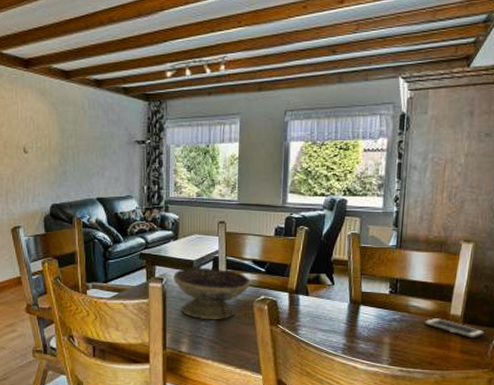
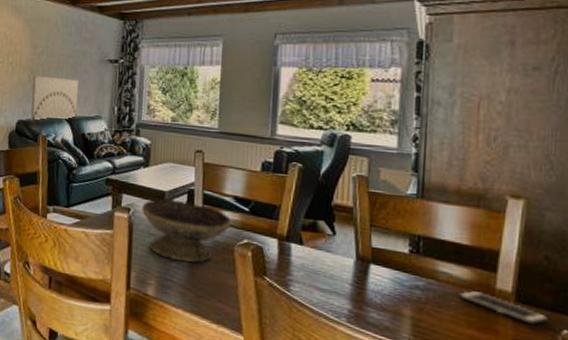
wall art: none [63,159,108,204] -> present [31,76,78,120]

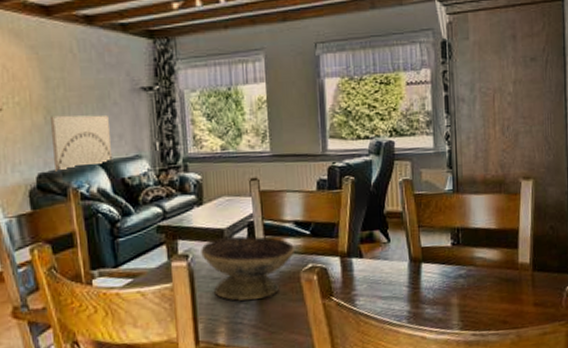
cell phone: present [458,290,548,326] -> none [492,268,556,289]

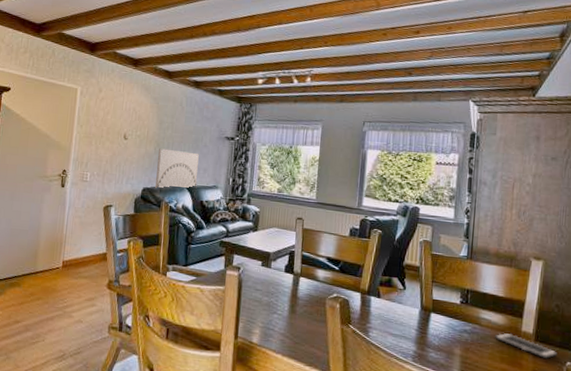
decorative bowl: present [201,236,296,301] -> none [250,259,325,314]
cell phone: none [492,268,556,289] -> present [495,333,557,360]

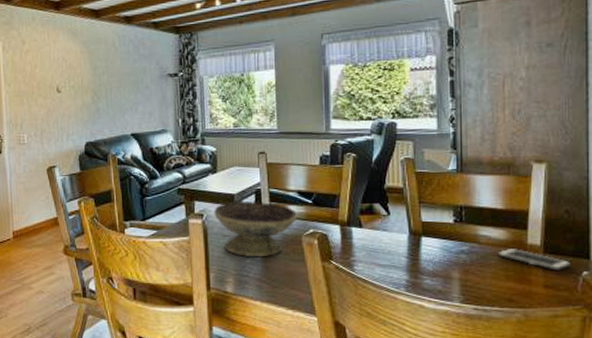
wall art: present [155,148,199,188] -> none [96,96,143,141]
decorative bowl: none [250,259,325,314] -> present [214,201,298,258]

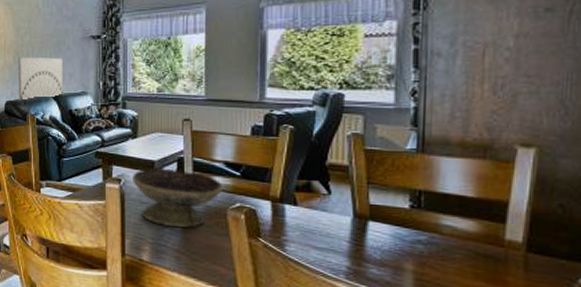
wall art: none [96,96,143,141] -> present [17,57,62,101]
cell phone: present [497,249,571,272] -> none [464,243,564,275]

